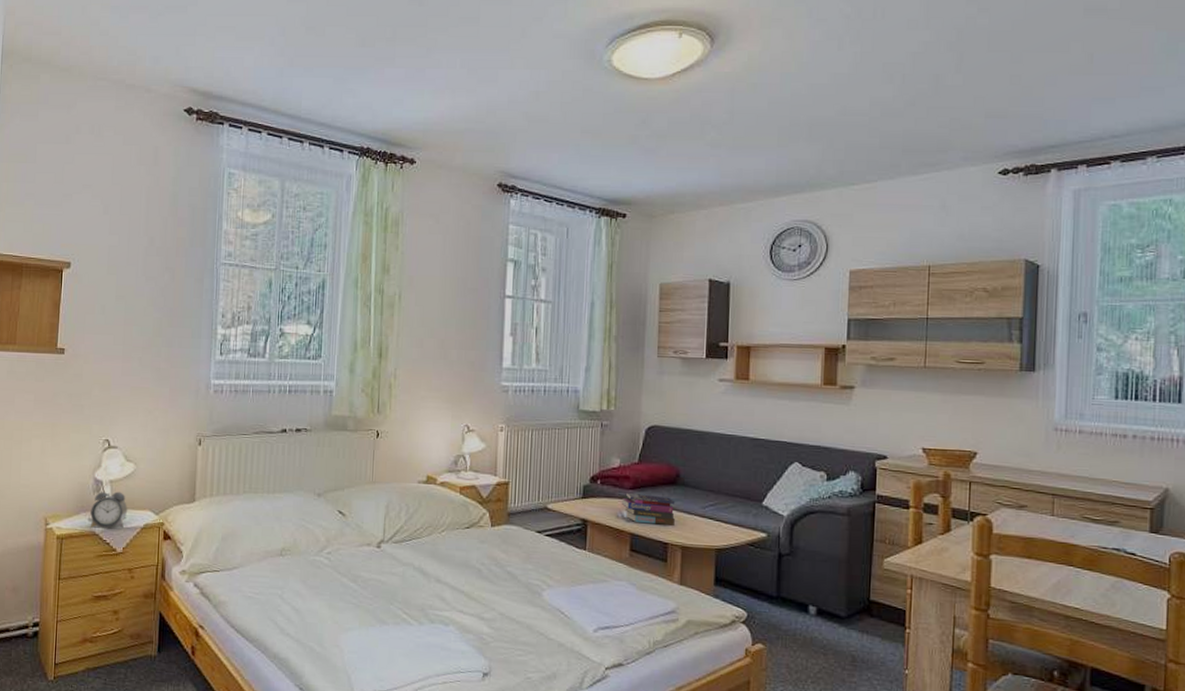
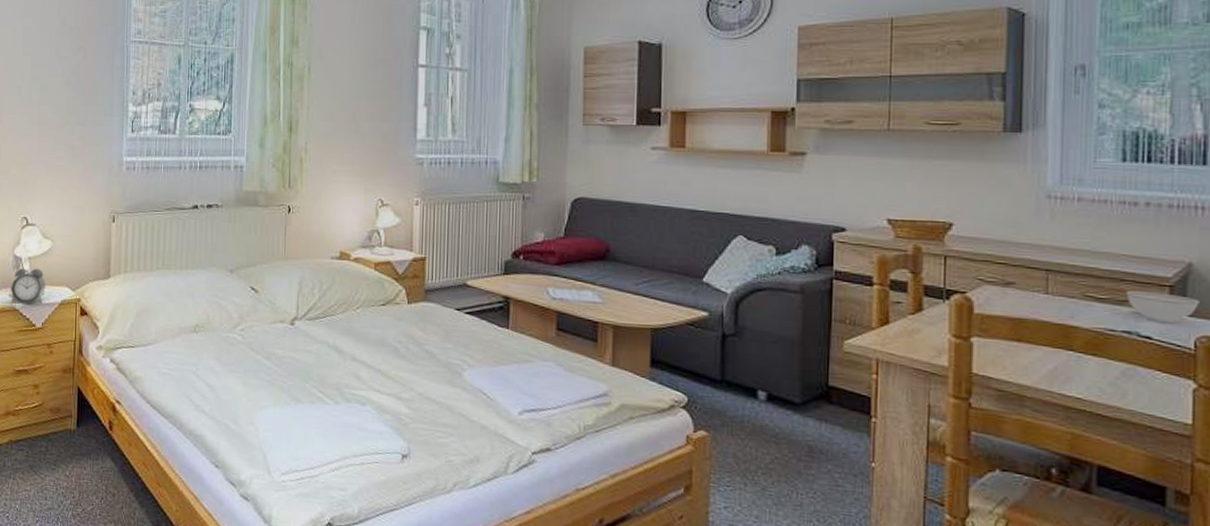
books: present [622,493,675,526] -> none [547,269,605,303]
bowl: none [1116,513,1174,543] -> present [1126,291,1199,326]

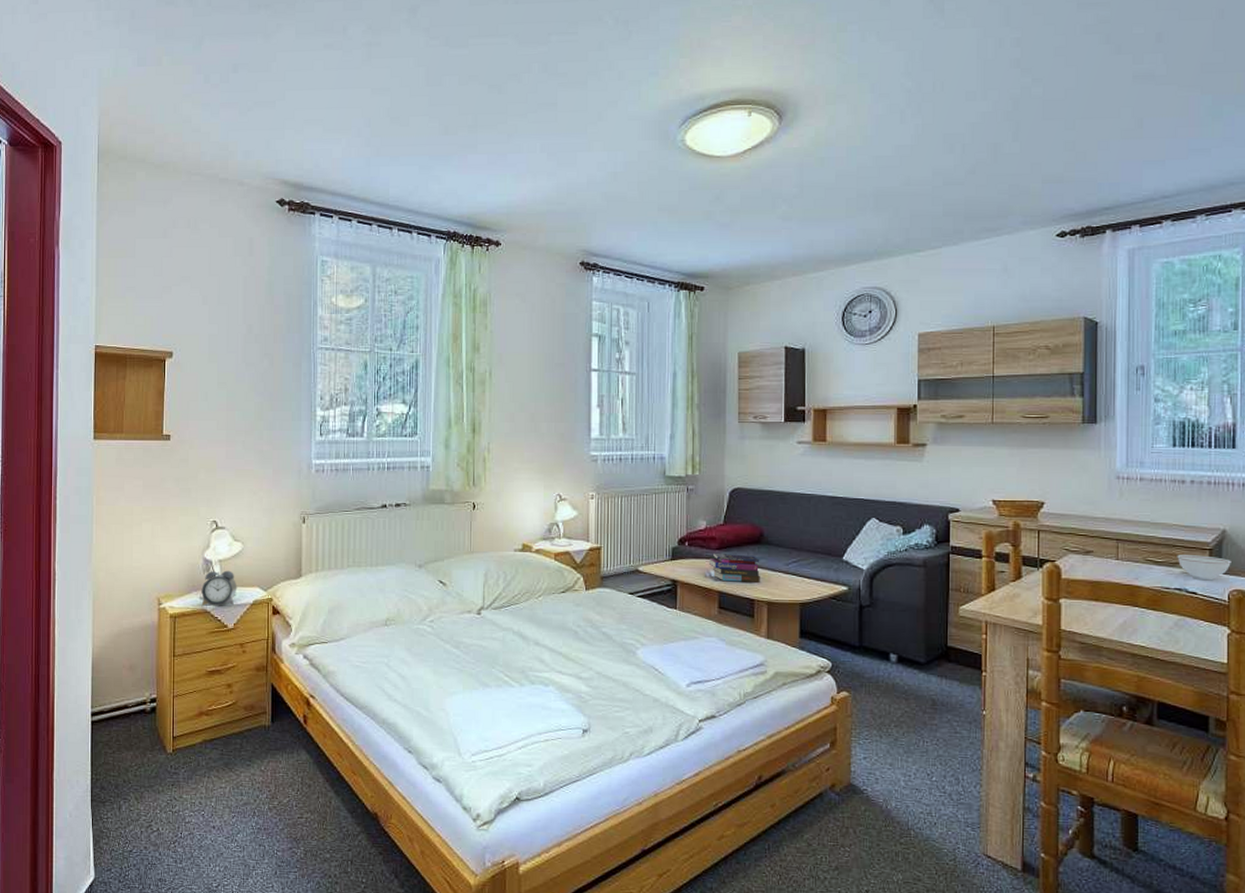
books: none [547,269,605,303] -> present [709,553,760,583]

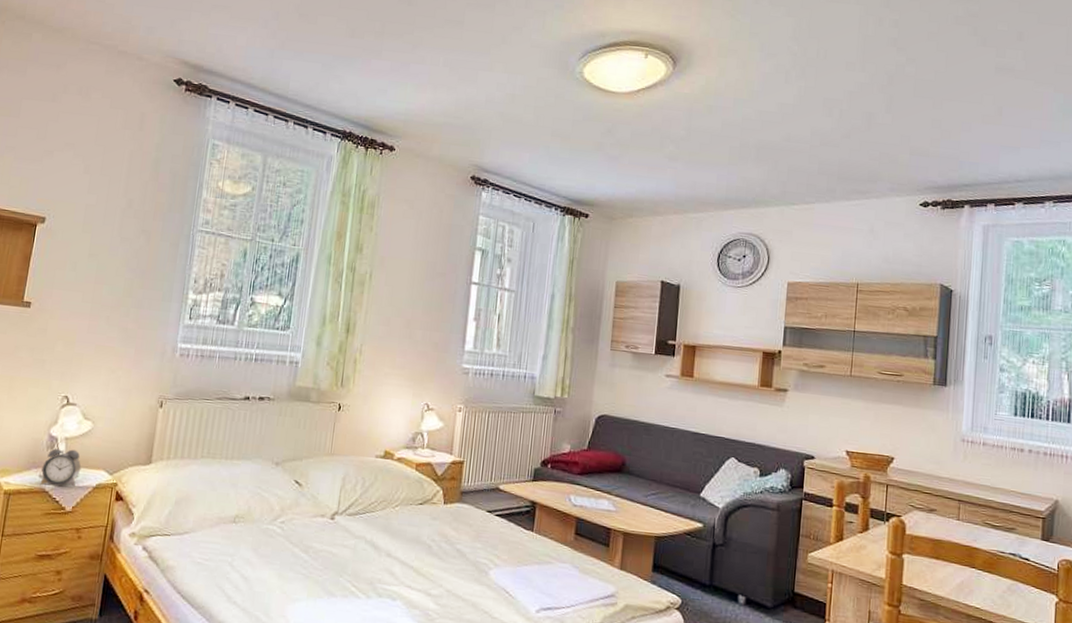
books: present [709,553,760,583] -> none [570,478,619,512]
bowl: present [1177,555,1231,582] -> none [1013,520,1062,550]

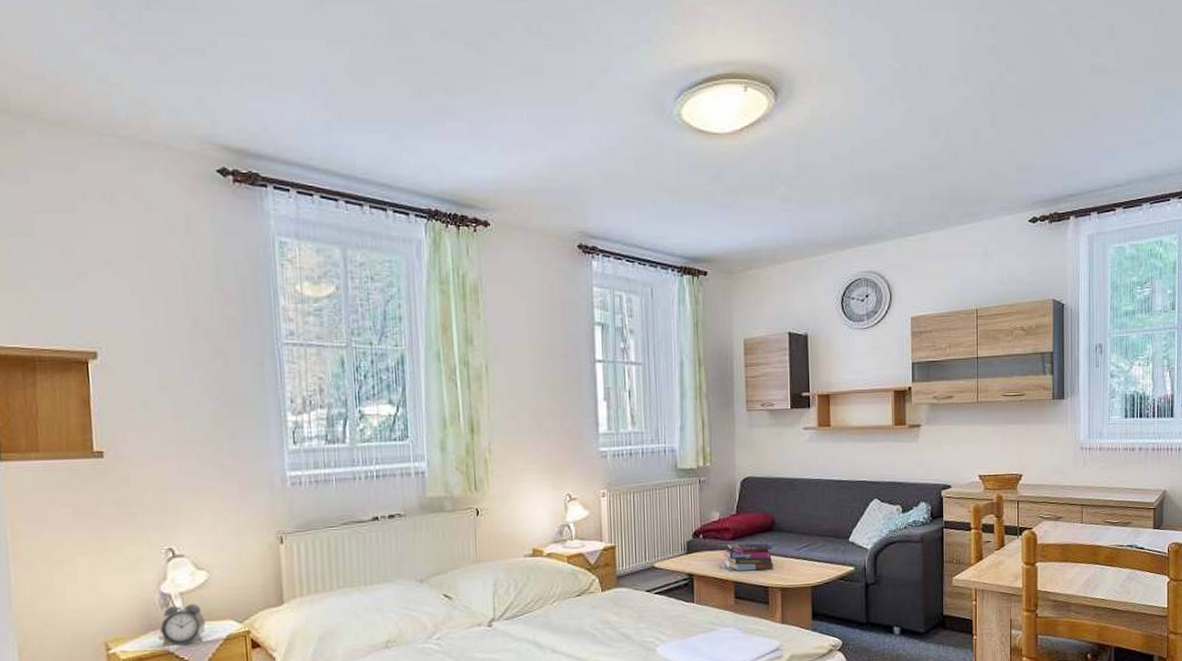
books: none [570,478,619,512] -> present [724,543,773,571]

